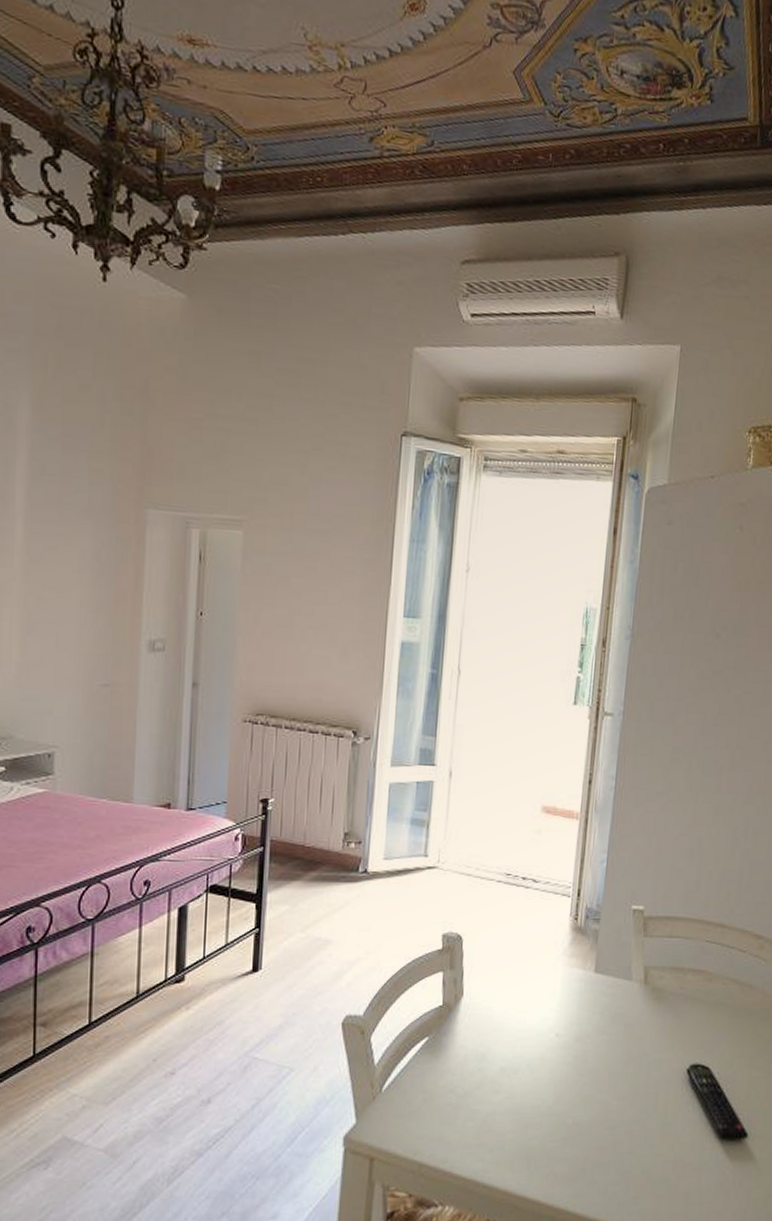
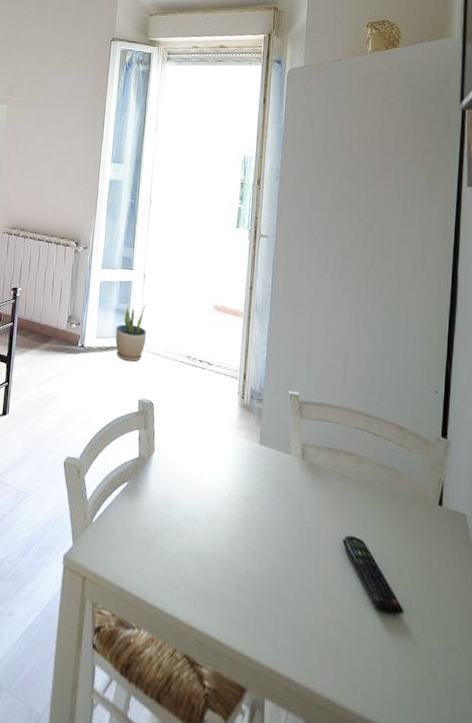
potted plant: none [410,809,454,887] -> present [115,303,147,362]

